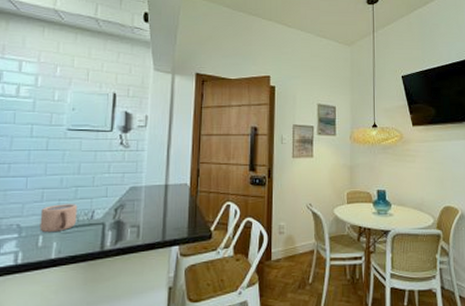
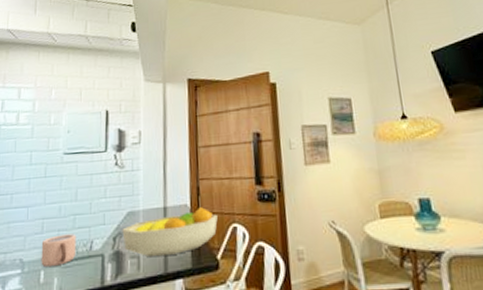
fruit bowl: none [124,187,214,227] -> present [122,207,218,258]

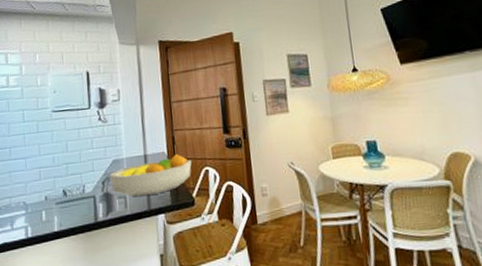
mug: present [41,234,76,267] -> none [40,180,71,208]

